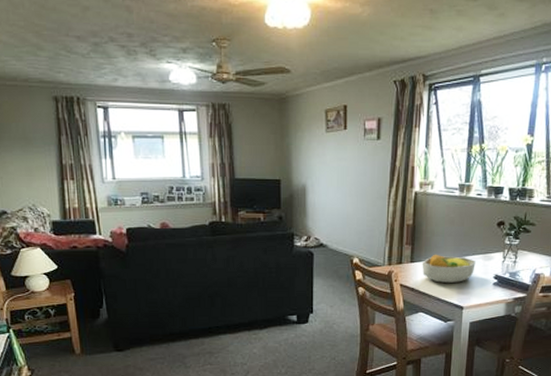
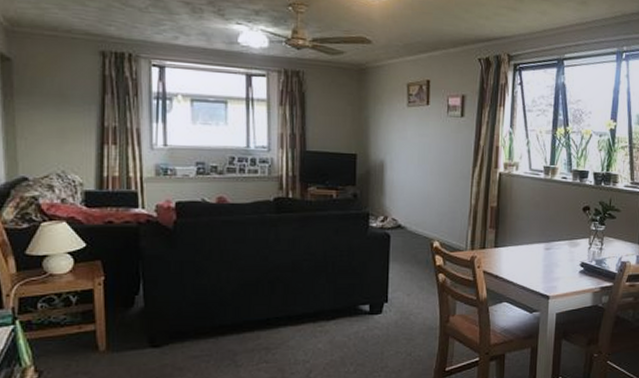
fruit bowl: present [421,254,476,284] -> none [506,239,562,271]

